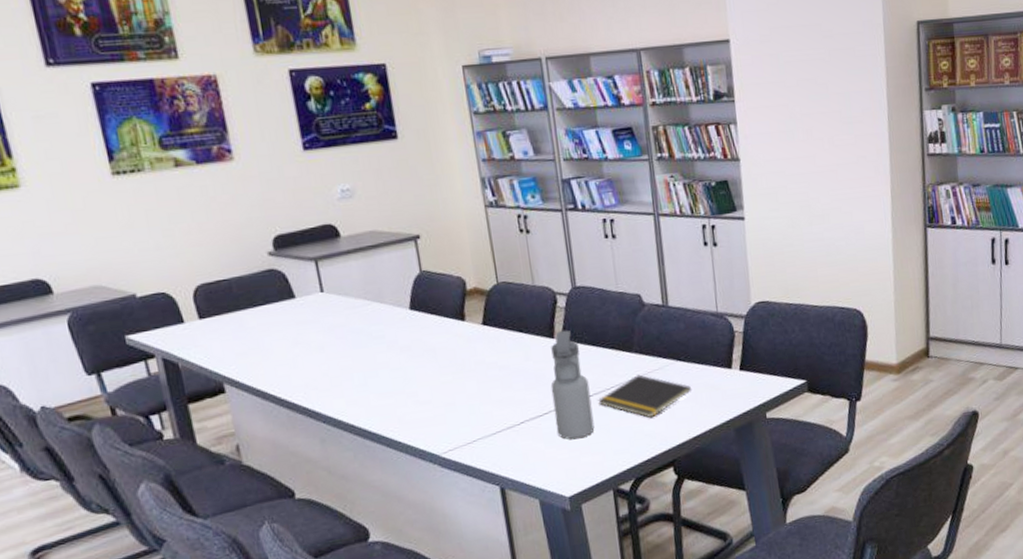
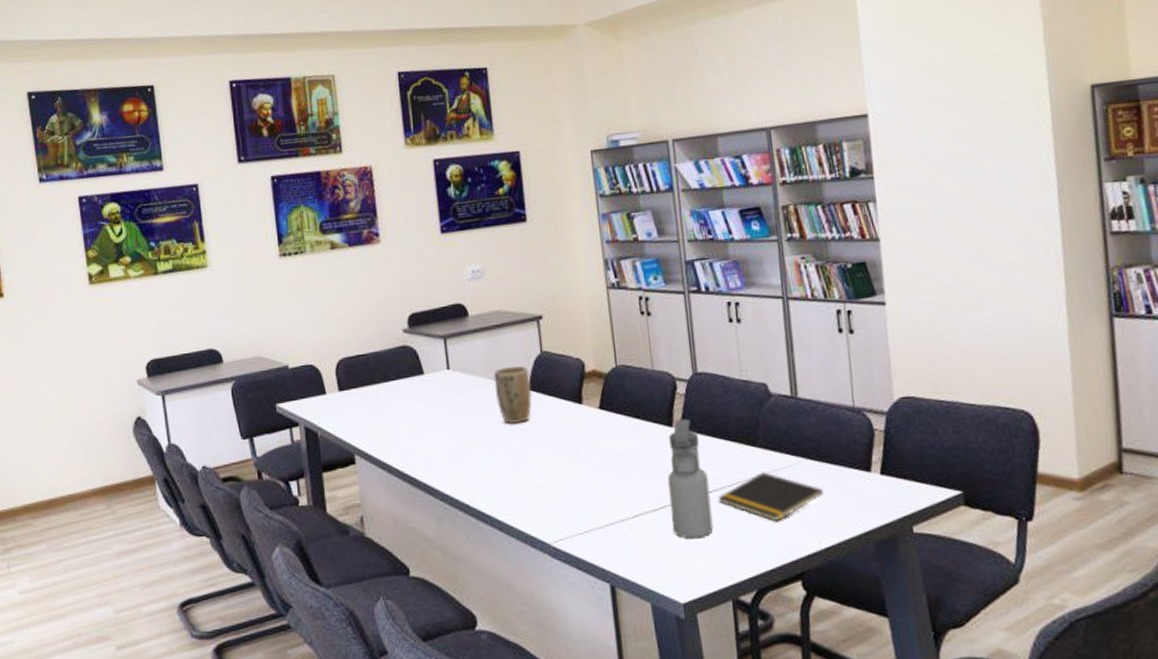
plant pot: none [371,286,414,344] -> present [493,366,533,424]

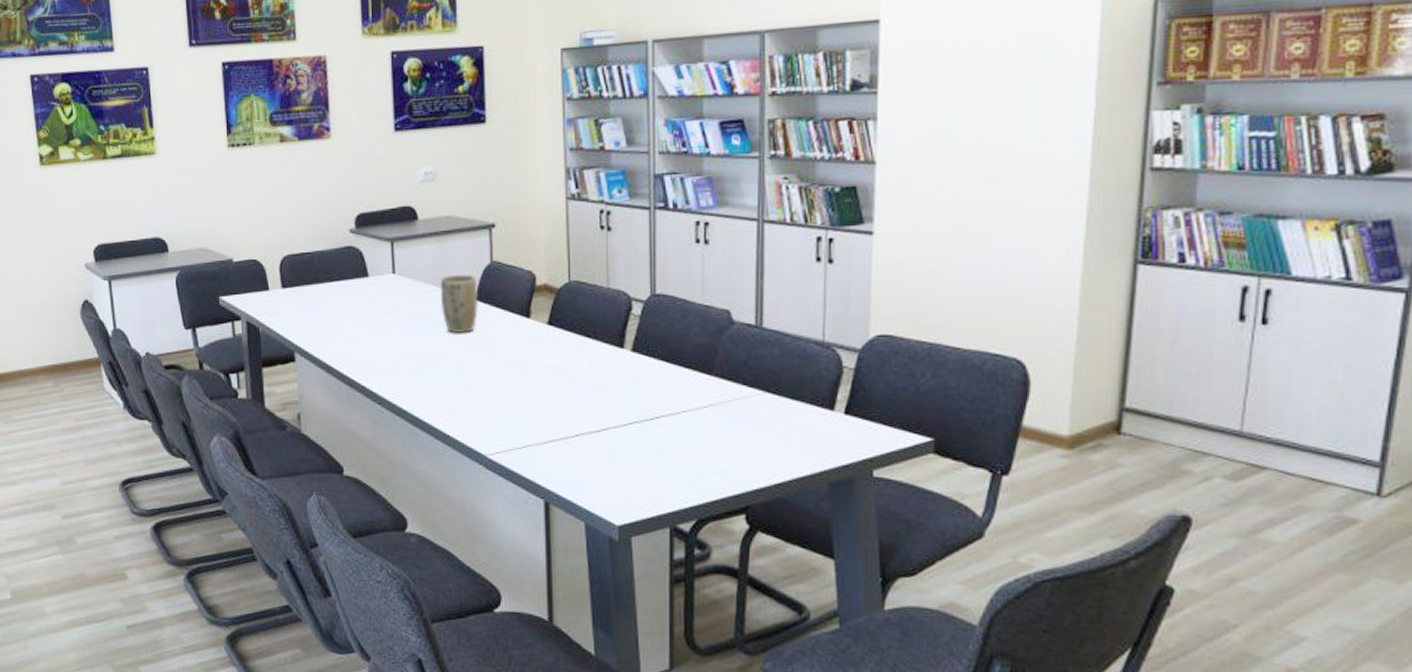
water bottle: present [667,418,714,539] -> none [613,340,657,464]
notepad: present [718,472,823,522] -> none [665,402,779,454]

